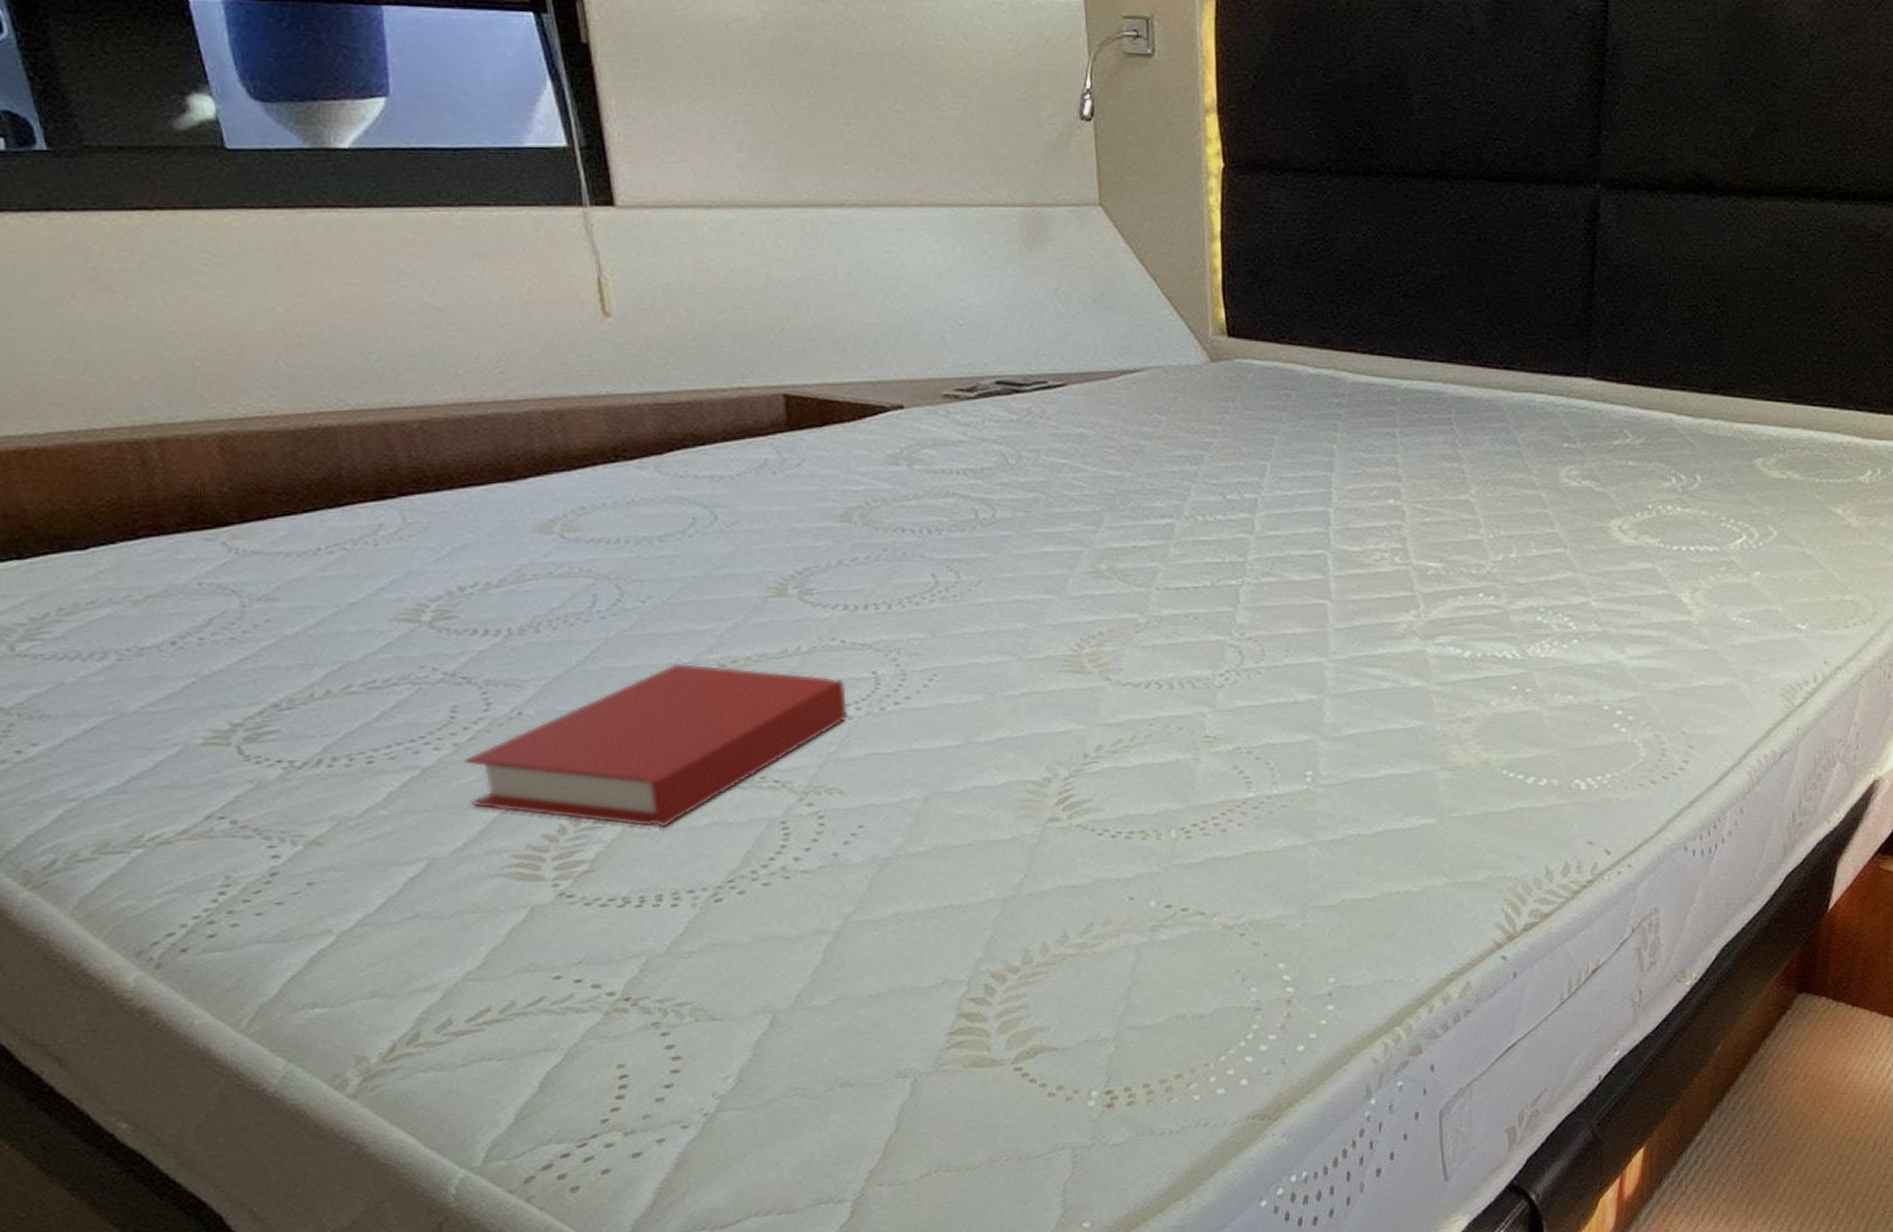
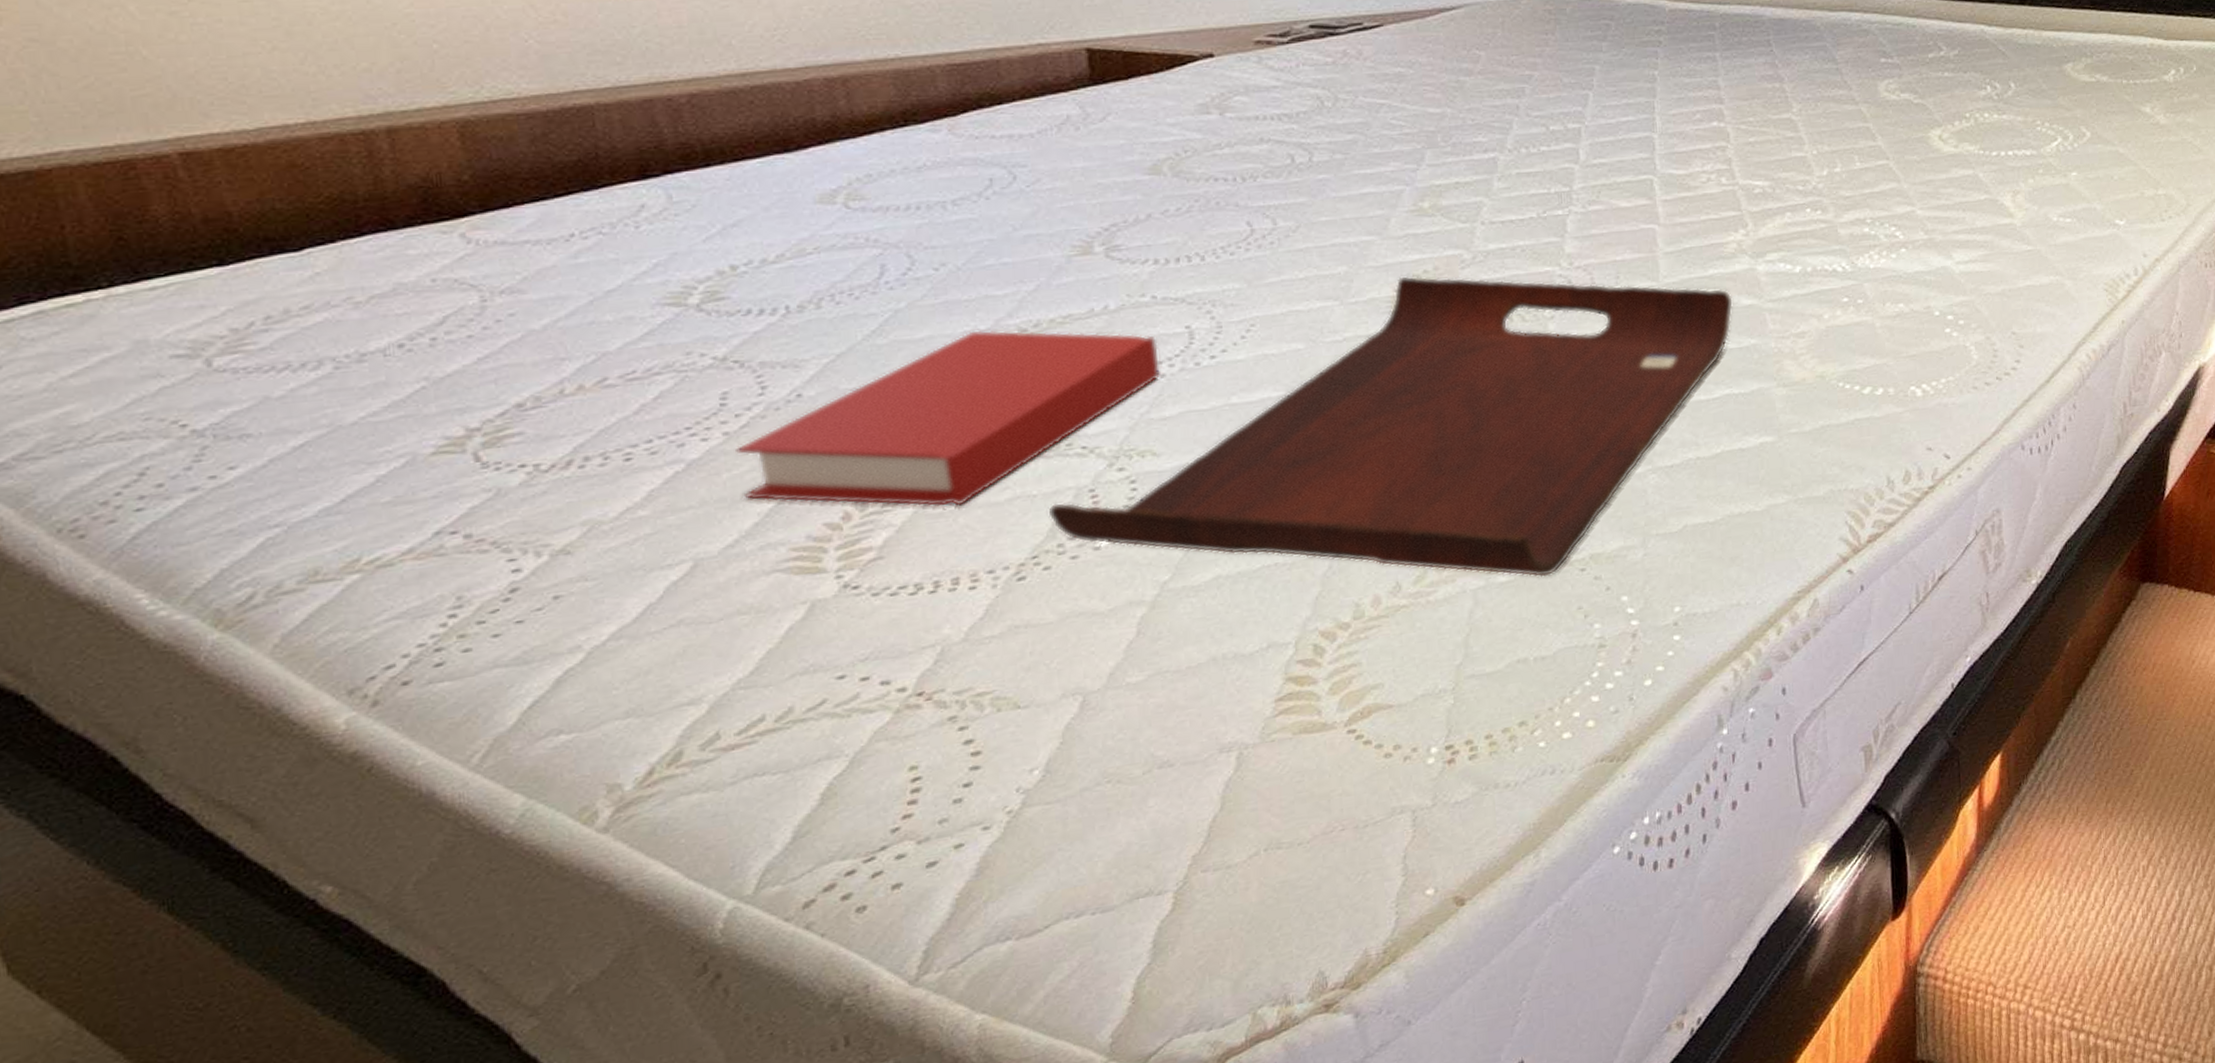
serving tray: none [743,636,1400,939] -> present [1048,276,1733,577]

